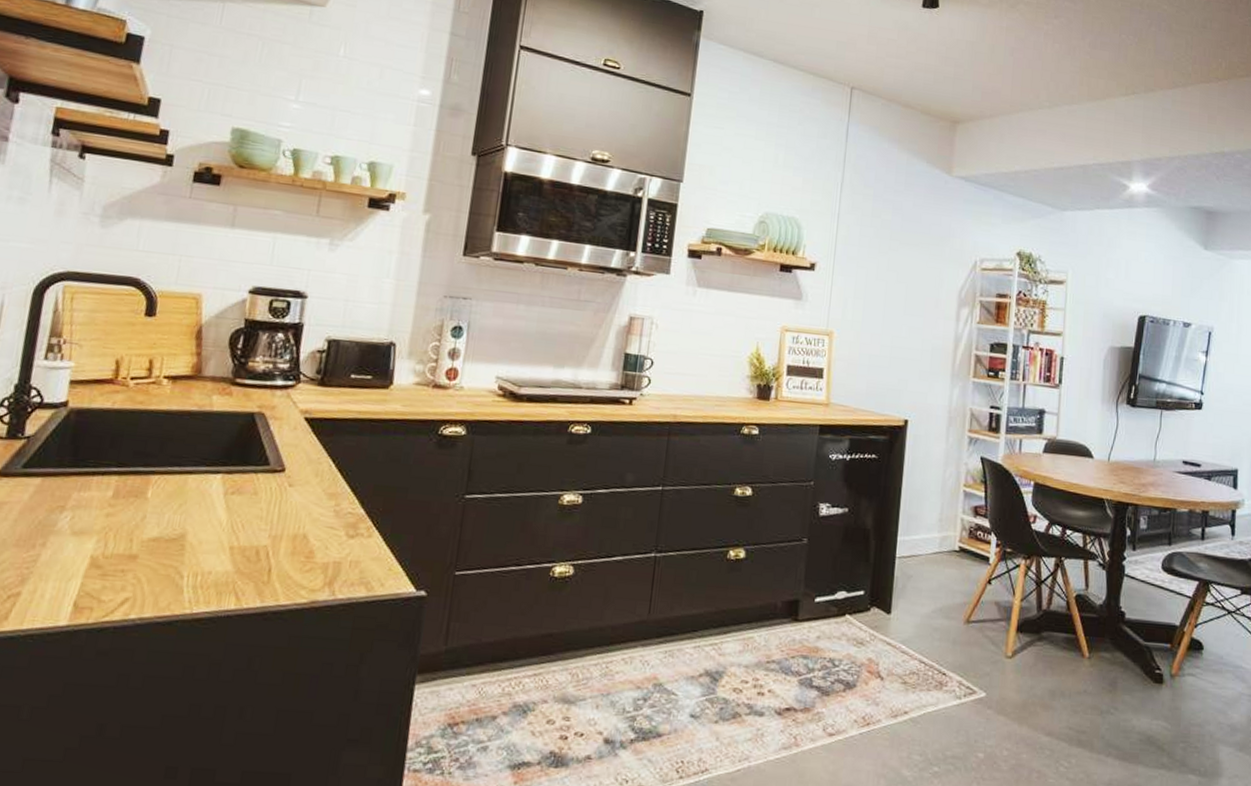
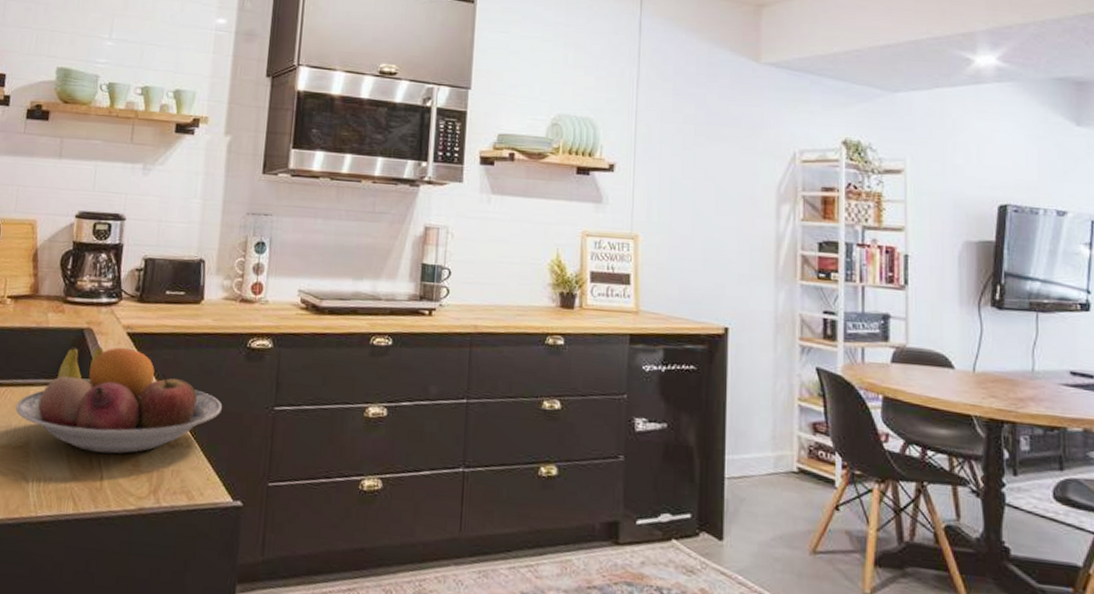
fruit bowl: none [170,432,409,546] -> present [16,346,223,454]

